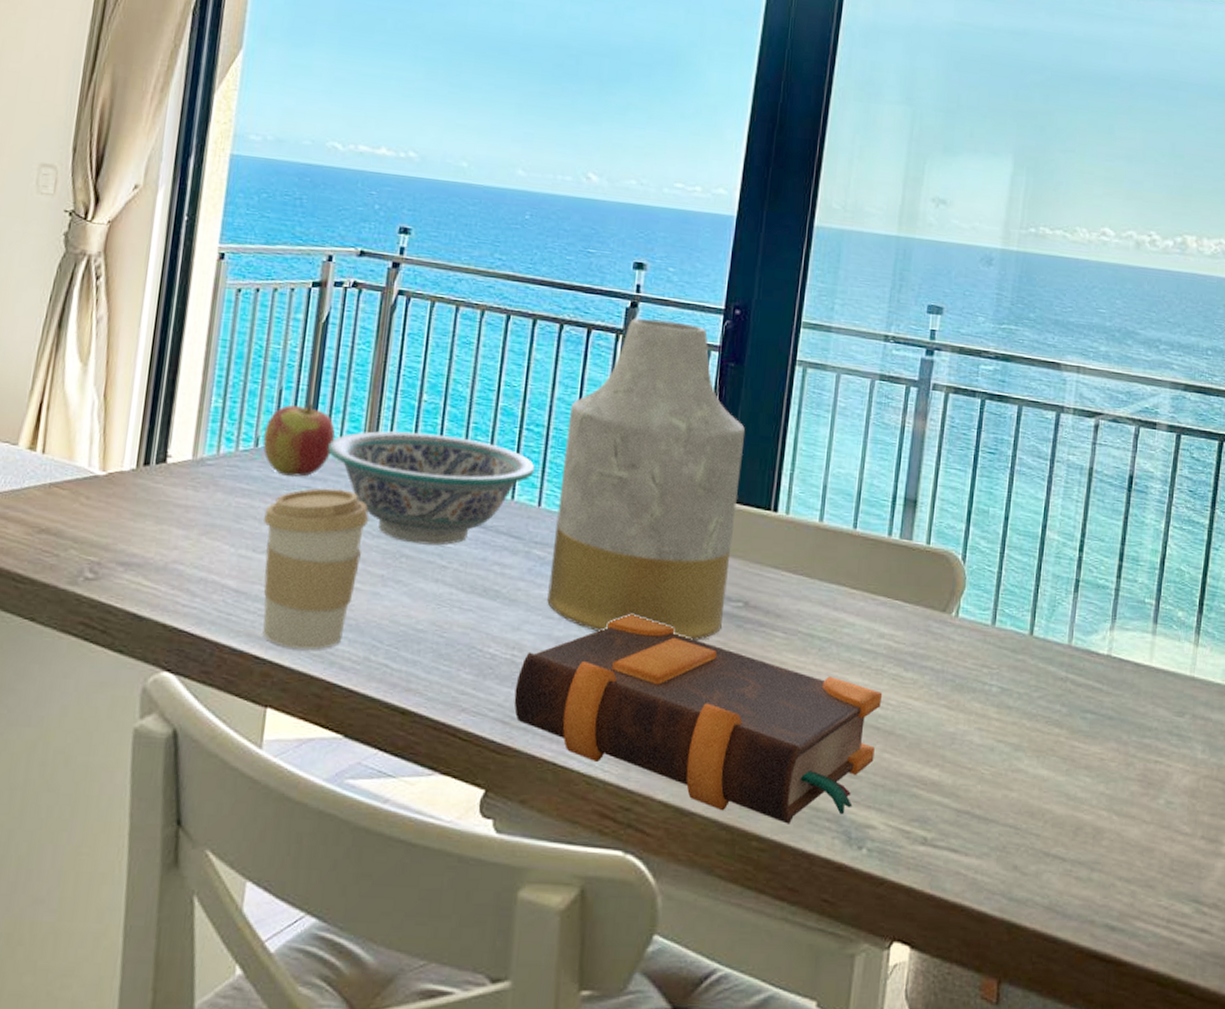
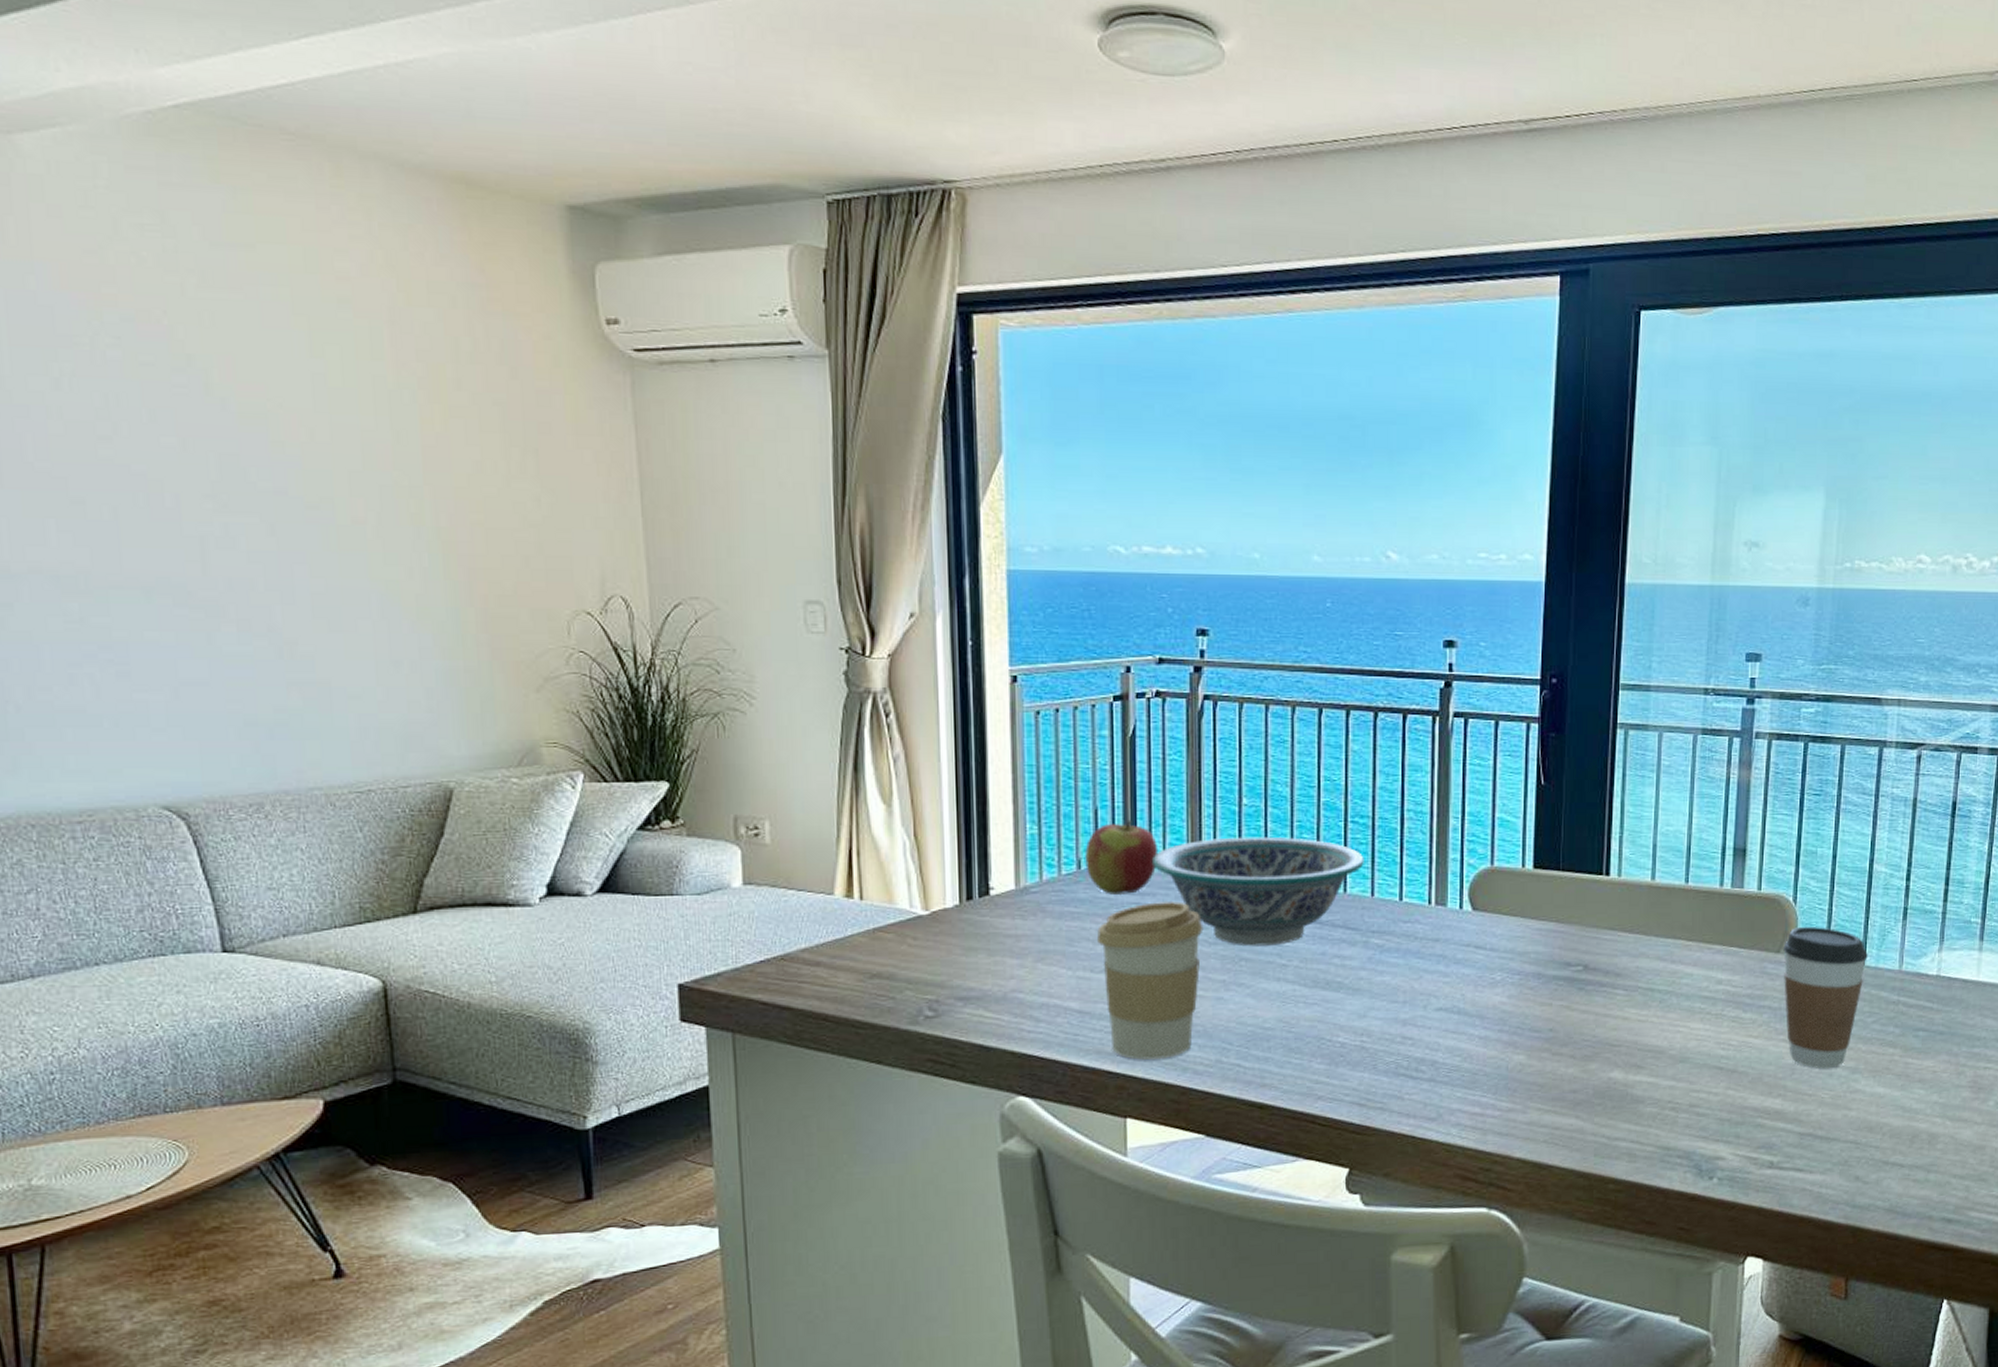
bible: present [514,614,883,824] -> none [1368,990,1724,1165]
vase: present [547,318,745,640] -> none [1390,697,1572,1010]
coffee cup: none [948,586,1036,743] -> present [1783,926,1868,1069]

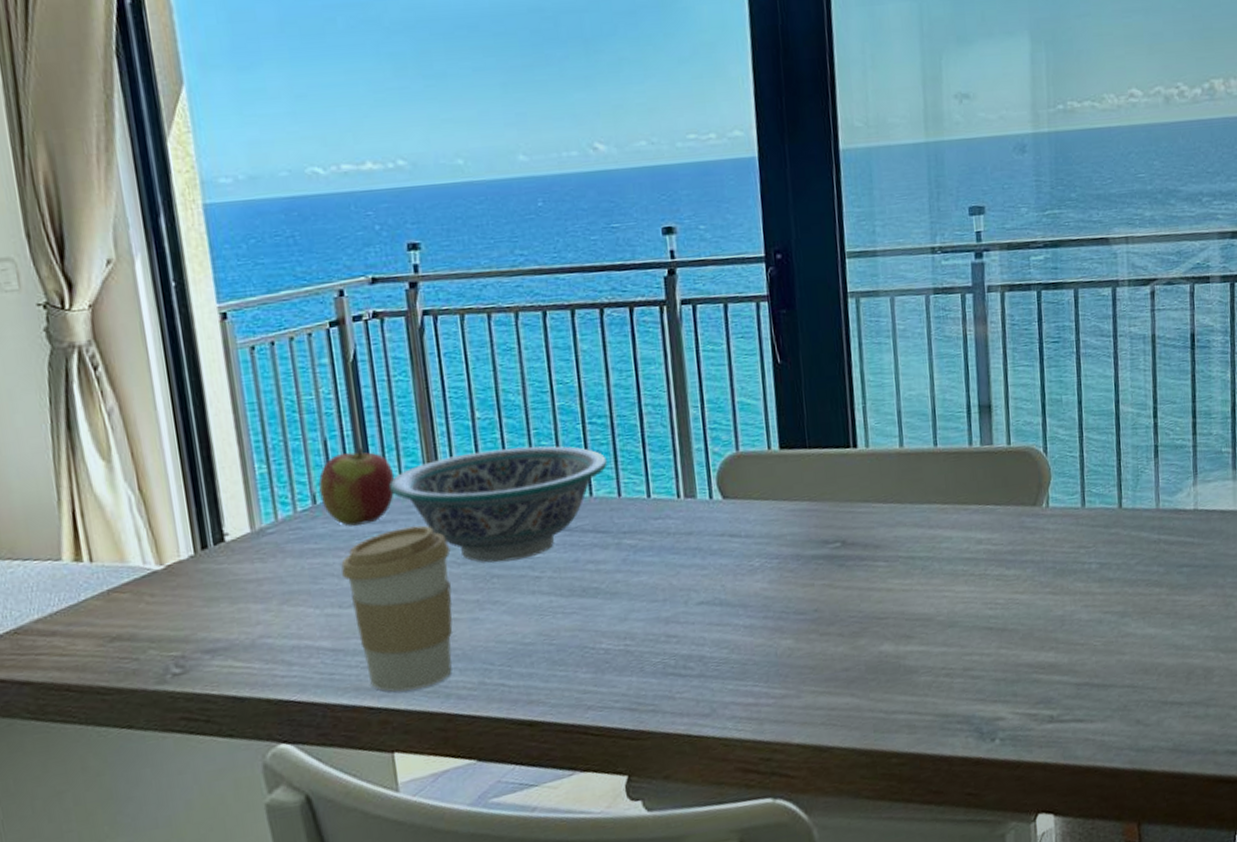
coffee cup: present [1783,926,1868,1069] -> none [1039,474,1124,617]

